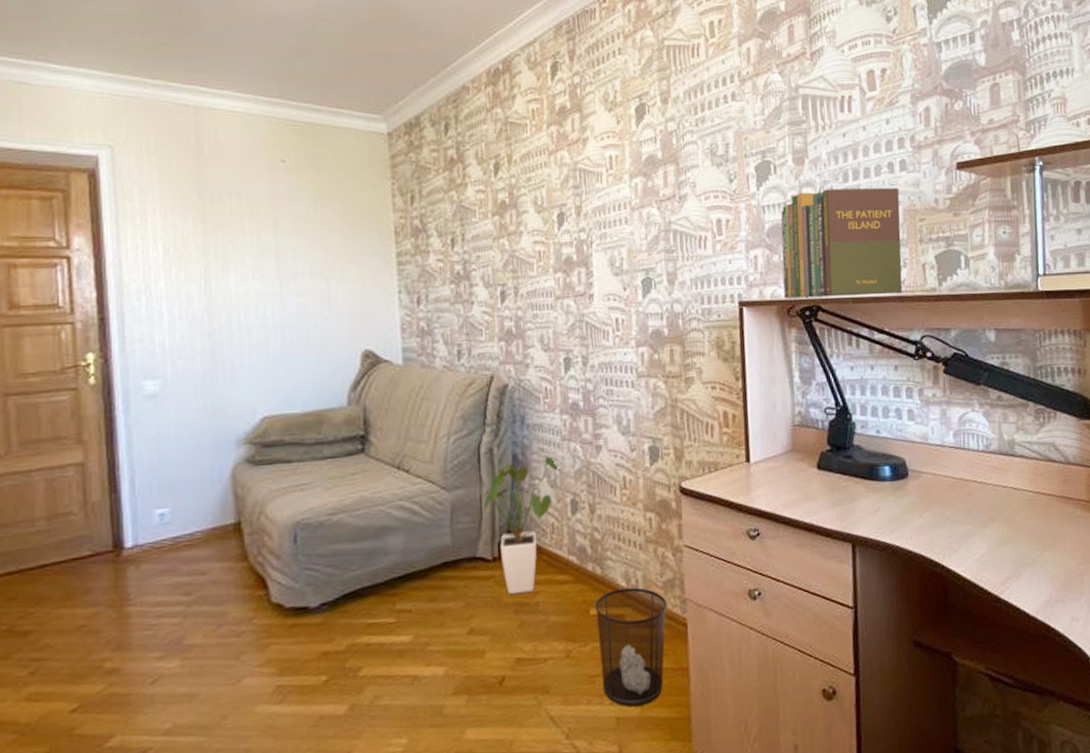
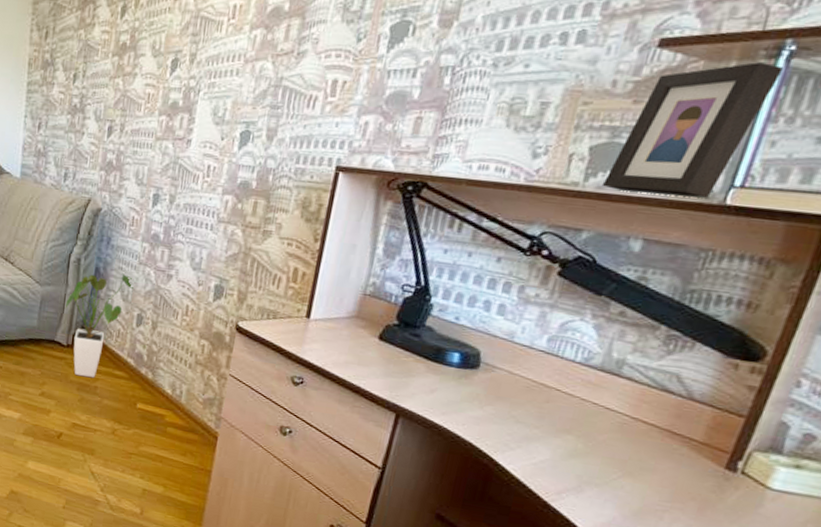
waste bin: present [595,587,667,707] -> none [136,393,204,487]
books: present [781,188,903,299] -> none [388,57,567,183]
picture frame: none [953,176,1040,290] -> present [603,62,783,198]

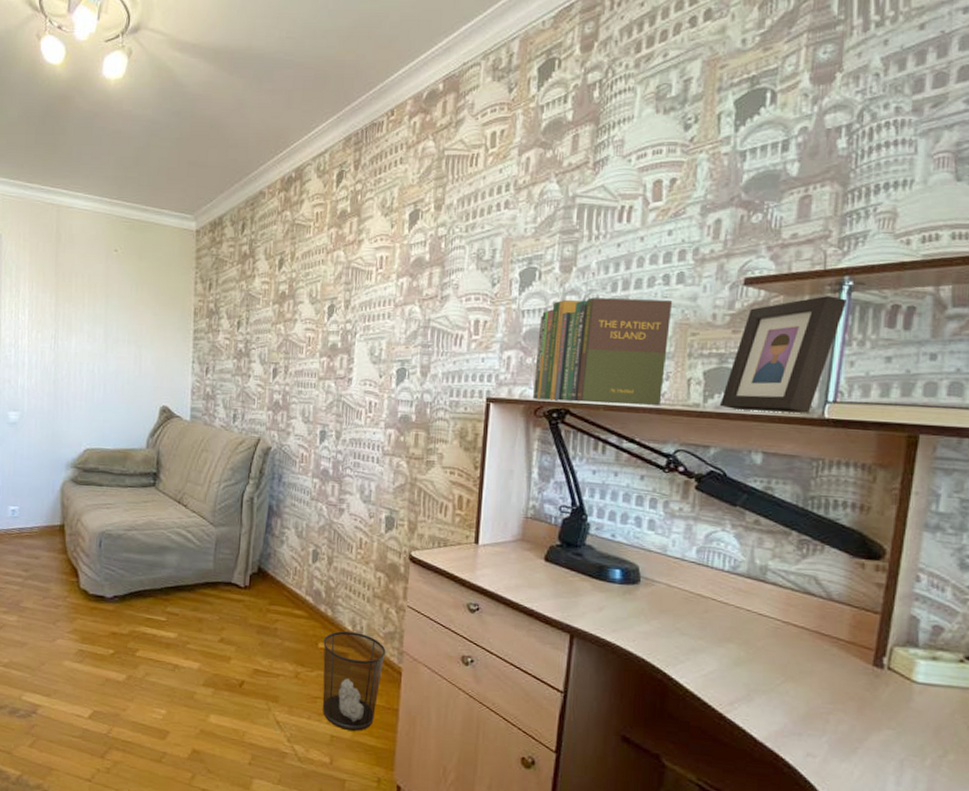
house plant: present [64,273,133,378] -> none [240,509,307,619]
waste bin: none [136,393,204,487] -> present [322,631,386,731]
books: none [388,57,567,183] -> present [533,297,673,406]

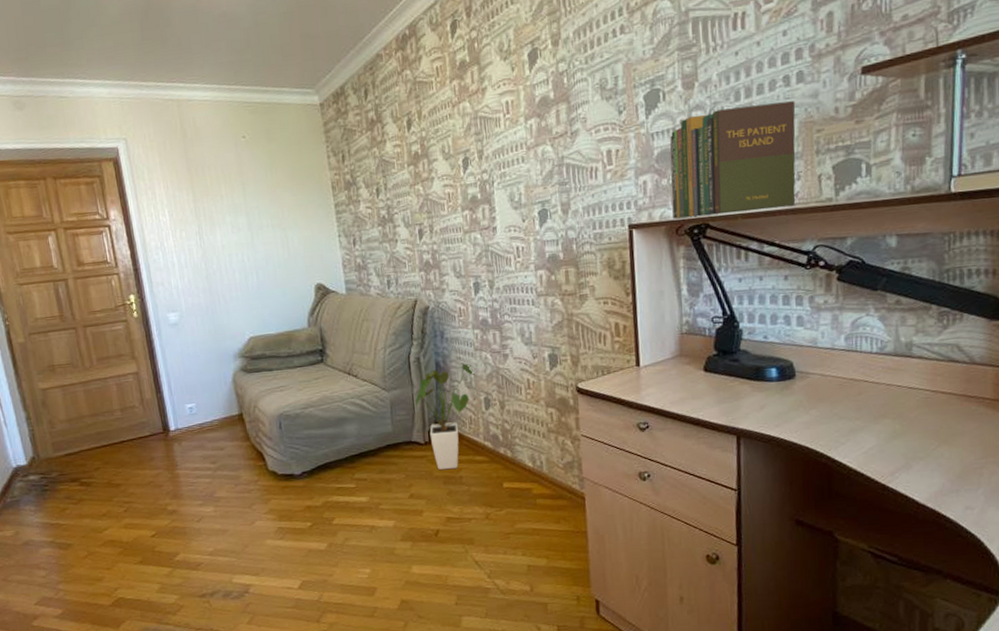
house plant: none [240,509,307,619] -> present [415,362,475,471]
waste bin: present [322,631,386,731] -> none [507,467,568,558]
picture frame: present [720,296,846,413] -> none [852,72,961,198]

